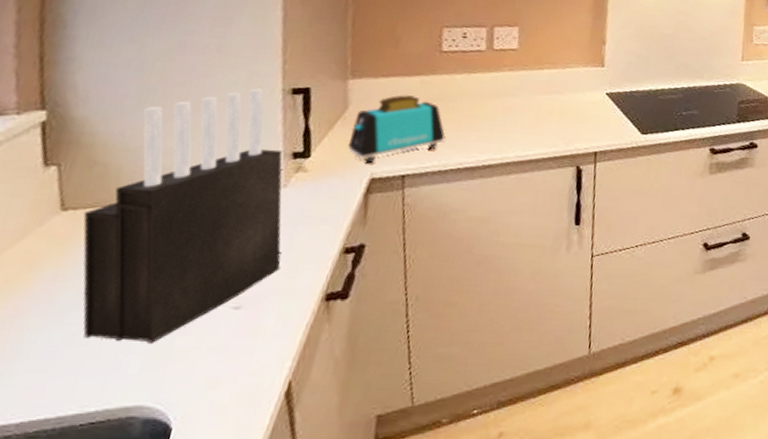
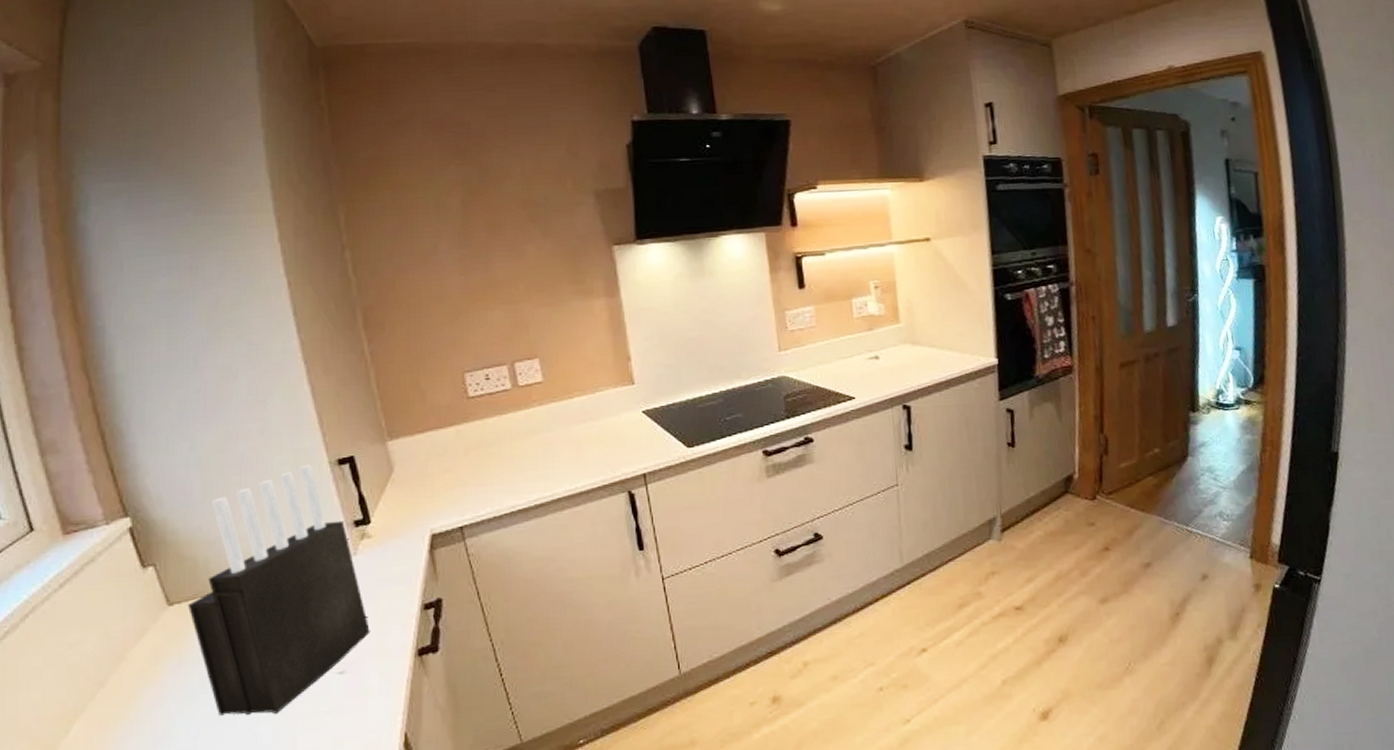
toaster: present [348,94,446,164] -> none [402,446,492,521]

